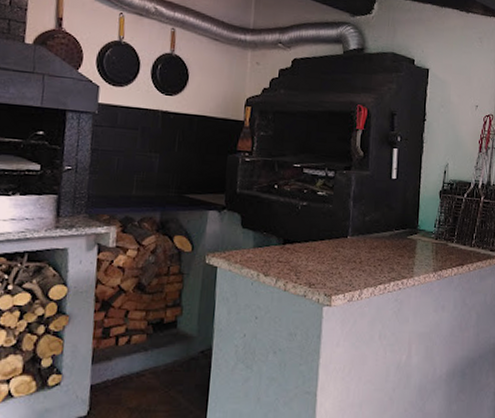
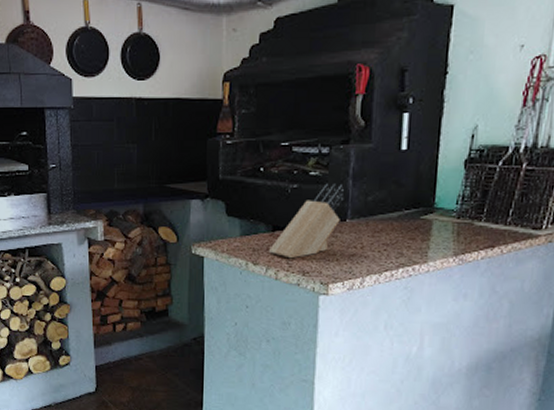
knife block: none [279,203,347,271] -> present [269,183,345,259]

